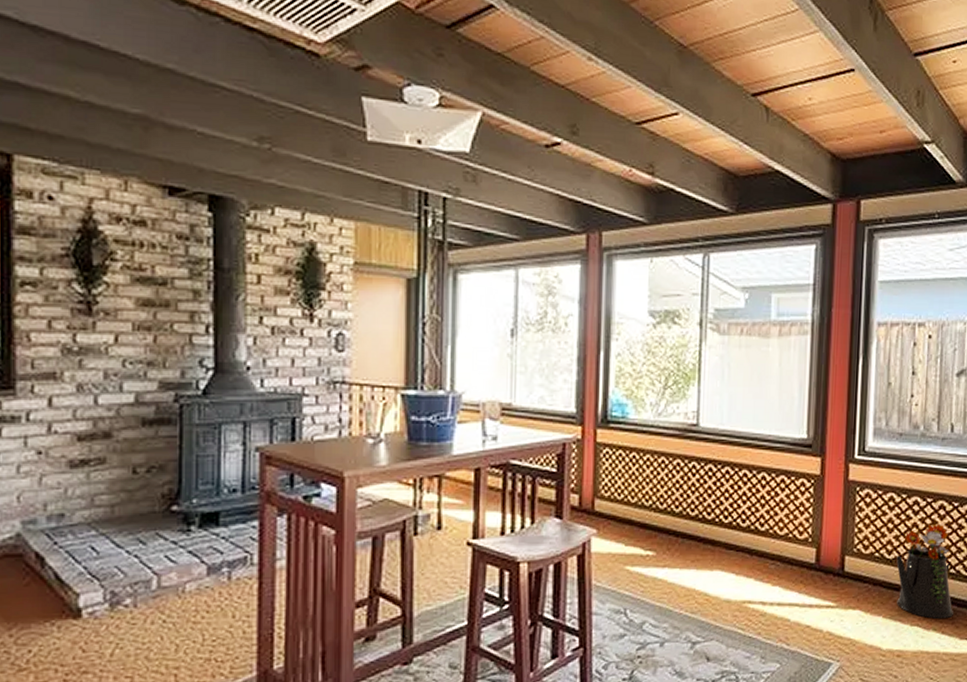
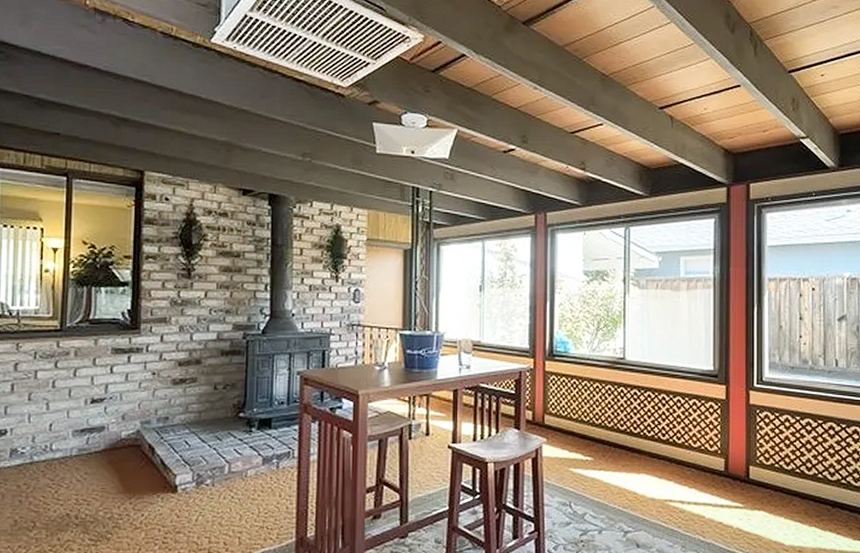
watering can: present [896,523,953,619] -> none [794,441,846,522]

